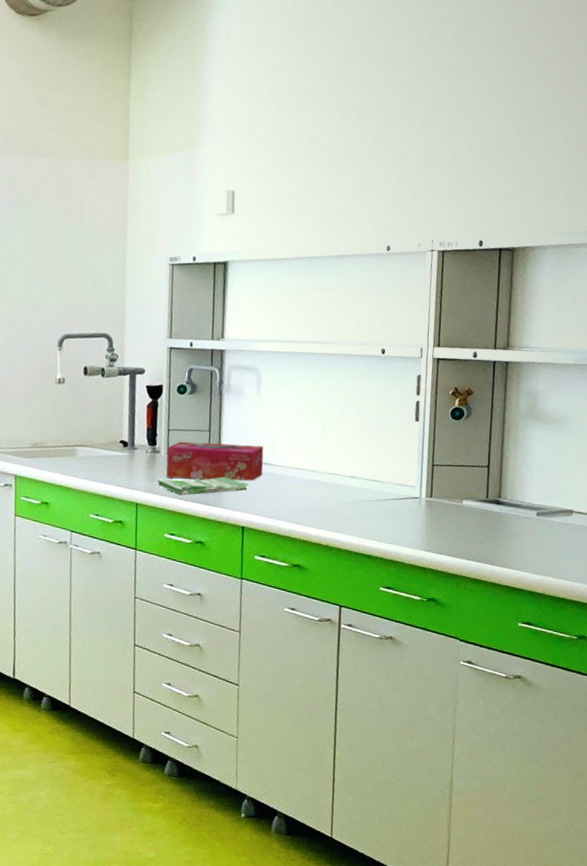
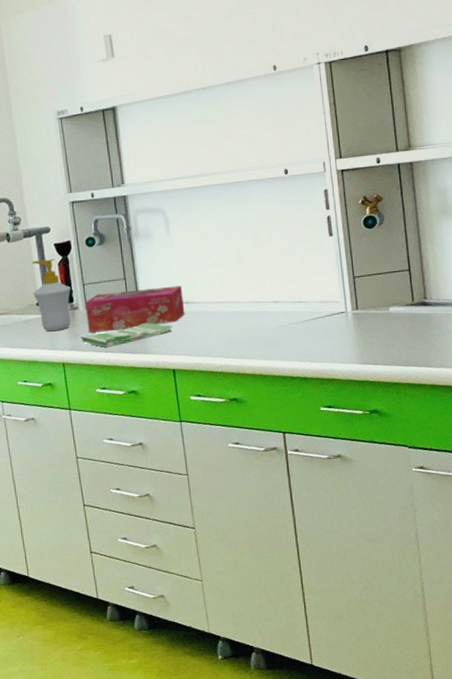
soap bottle: none [118,399,156,472] -> present [32,259,71,332]

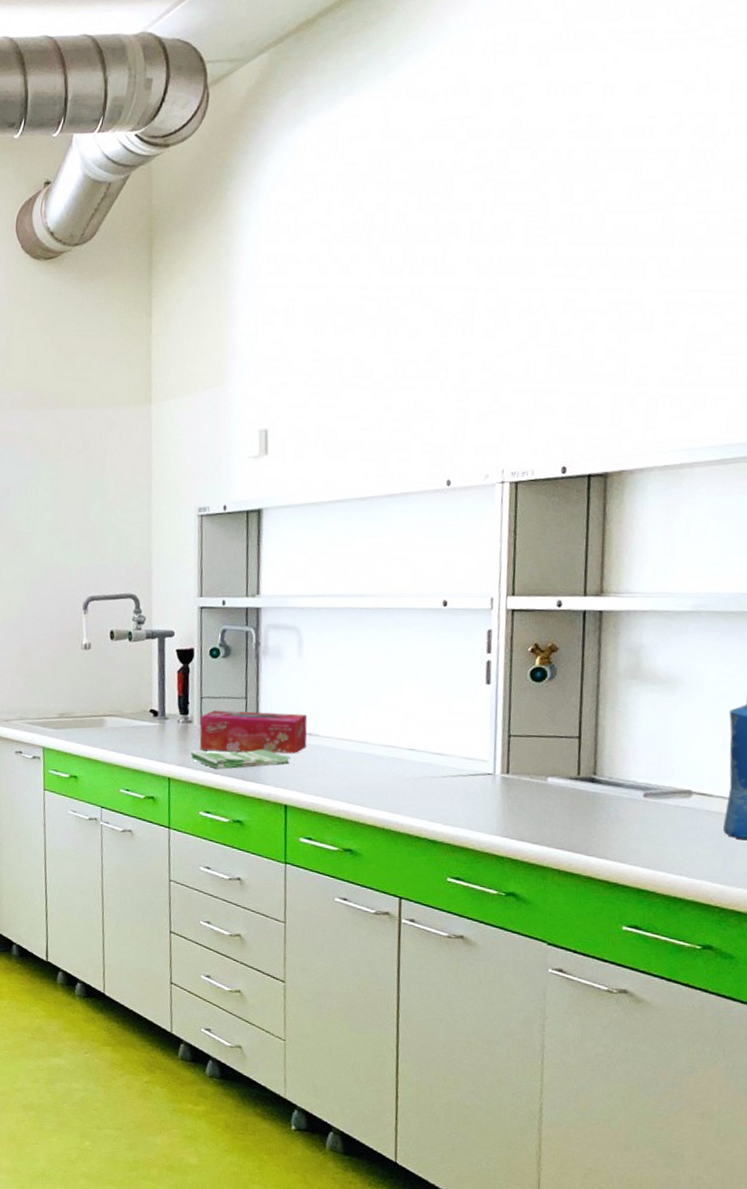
soap bottle: present [32,259,71,332] -> none [148,664,187,743]

